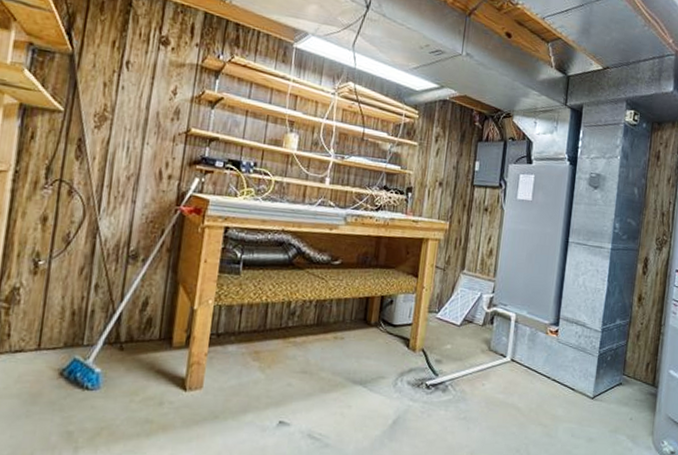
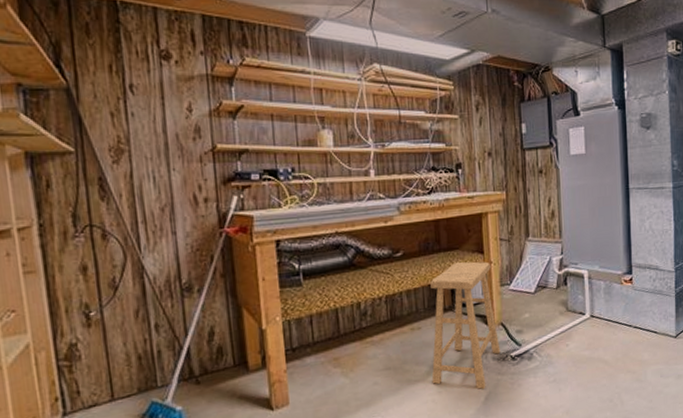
stool: none [344,280,422,413] -> present [430,261,501,390]

